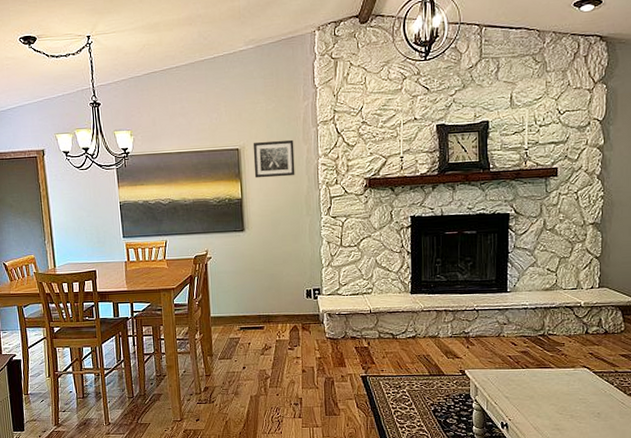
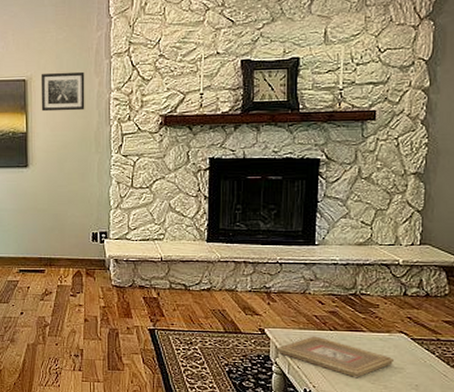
picture frame: none [476,374,578,410] -> present [277,336,393,379]

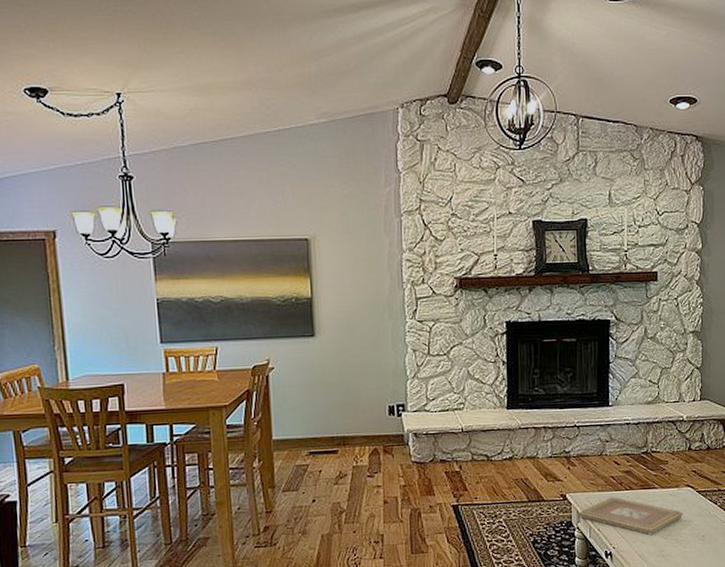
wall art: present [40,71,85,112] -> none [325,230,376,274]

